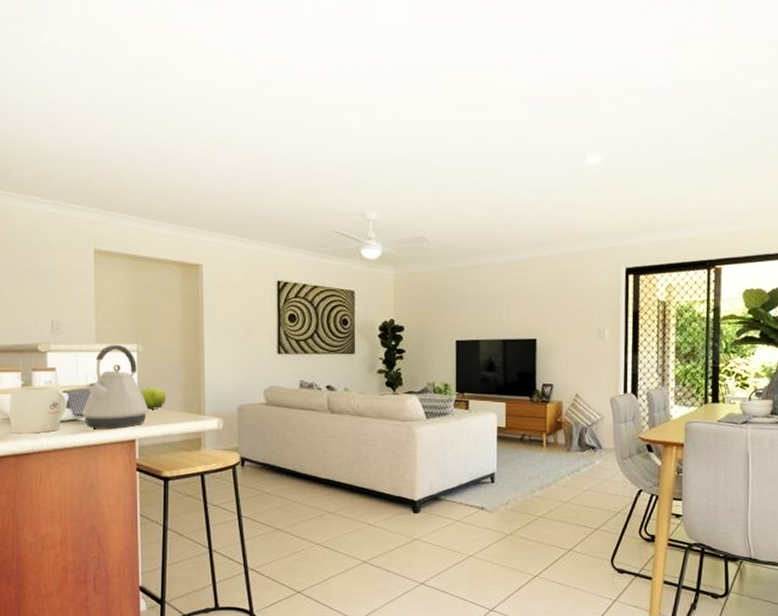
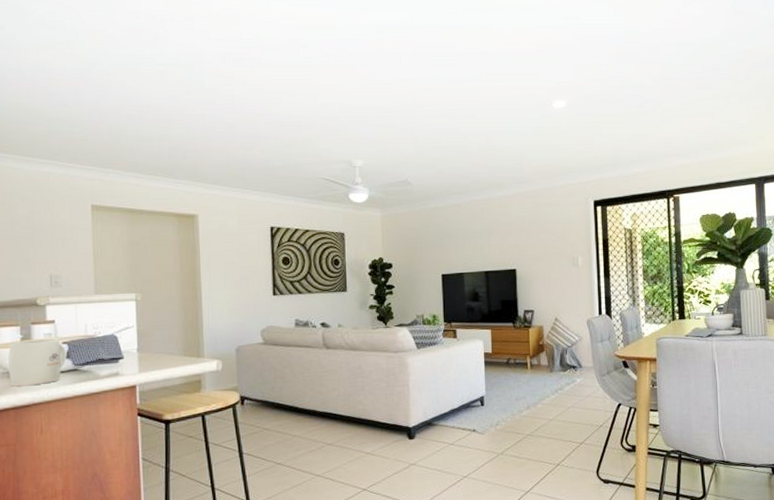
kettle: present [82,344,148,430] -> none [82,294,148,378]
fruit: present [140,386,167,410] -> none [140,333,166,356]

